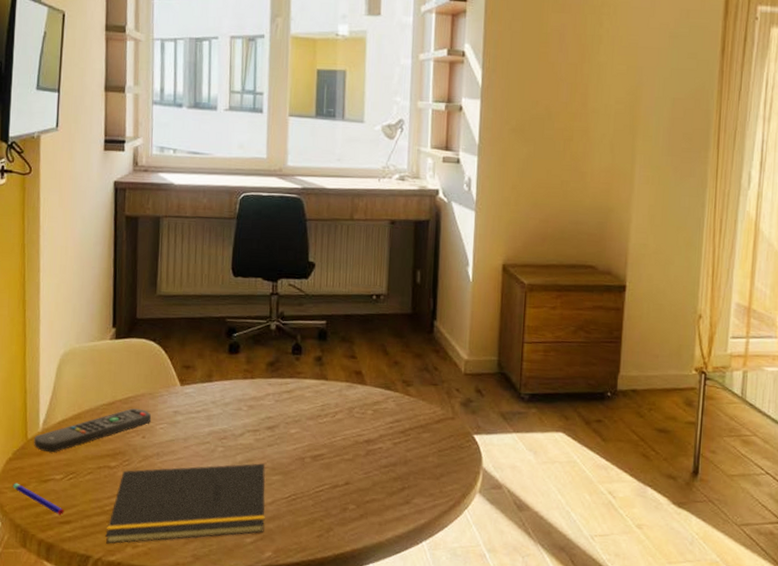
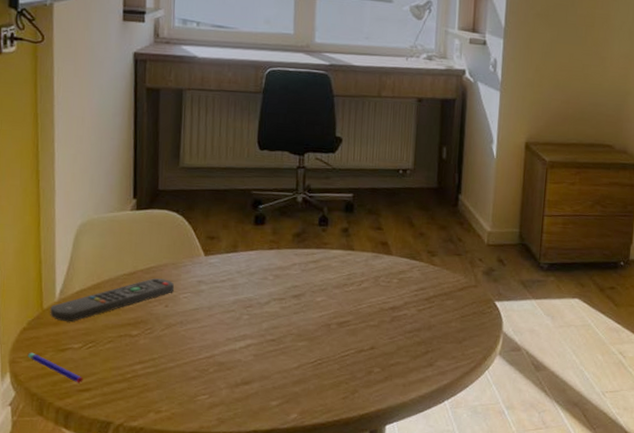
notepad: present [105,463,266,545] -> none [127,330,292,410]

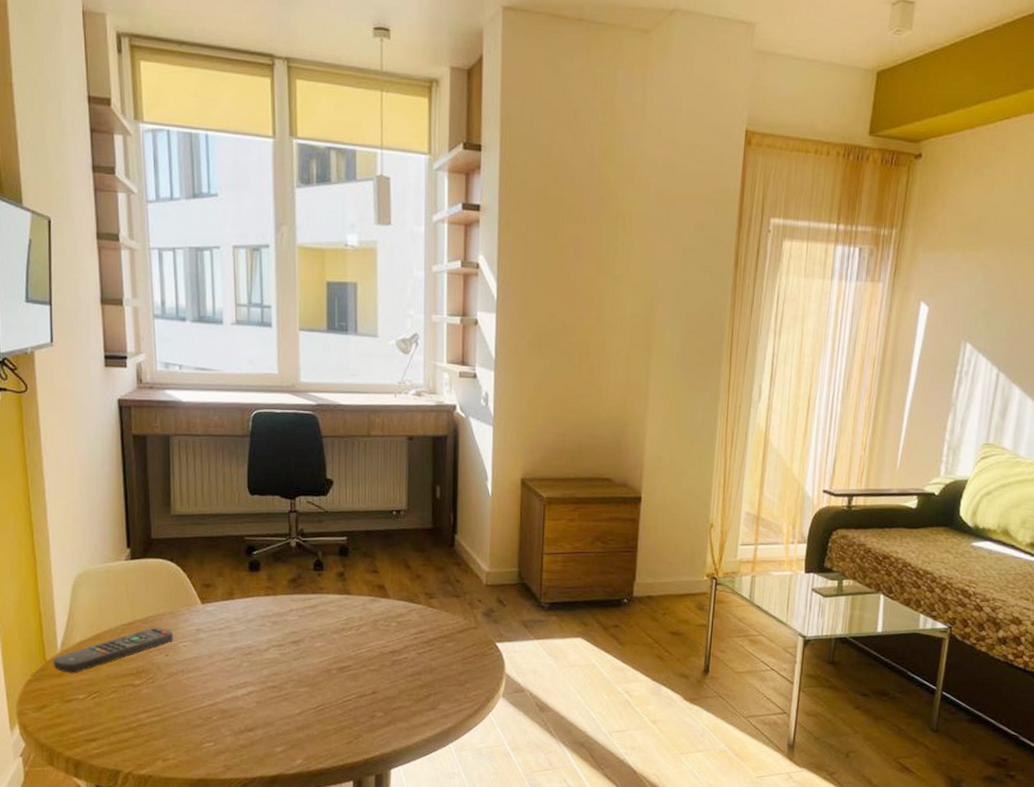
pen: present [27,352,84,383] -> none [34,703,90,733]

